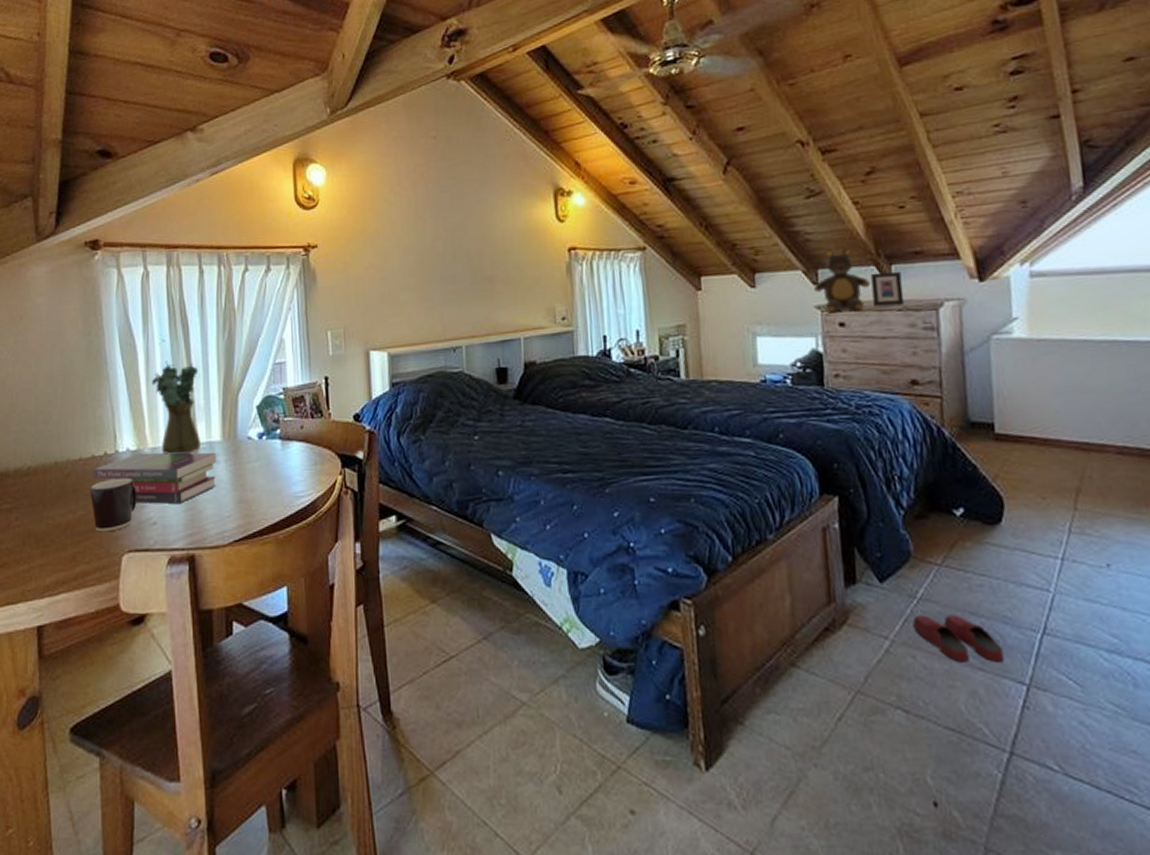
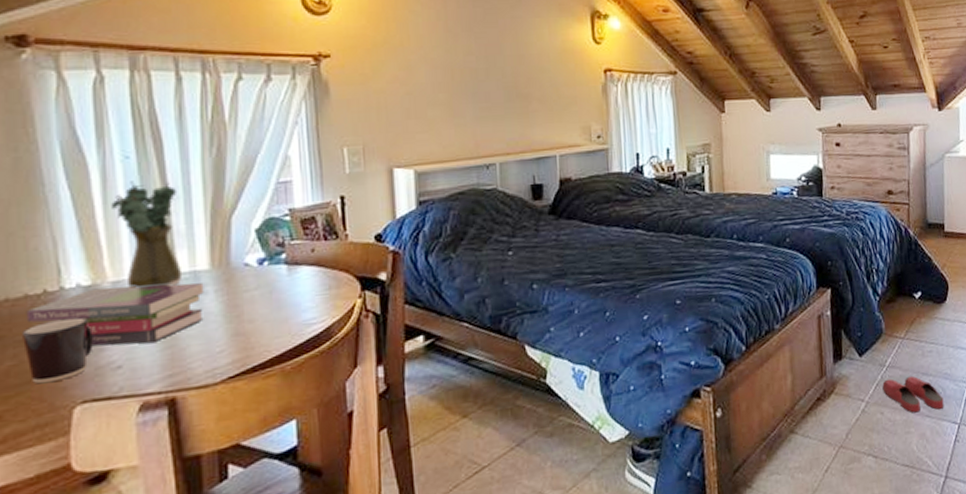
teddy bear: present [814,248,871,313] -> none [817,79,861,135]
picture frame: present [870,271,905,307] -> none [860,100,885,130]

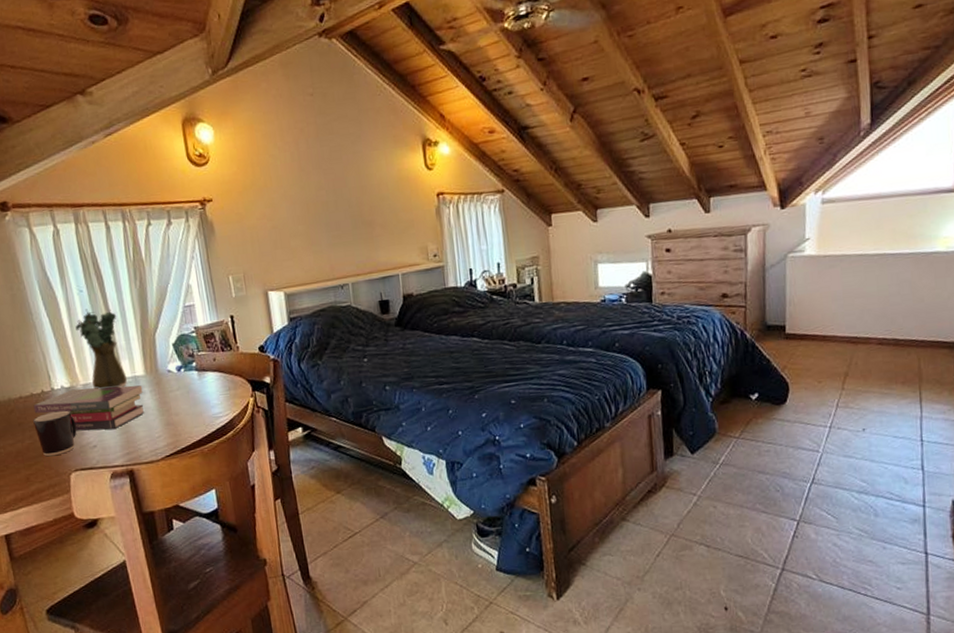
slippers: present [882,375,944,413] -> none [715,473,782,508]

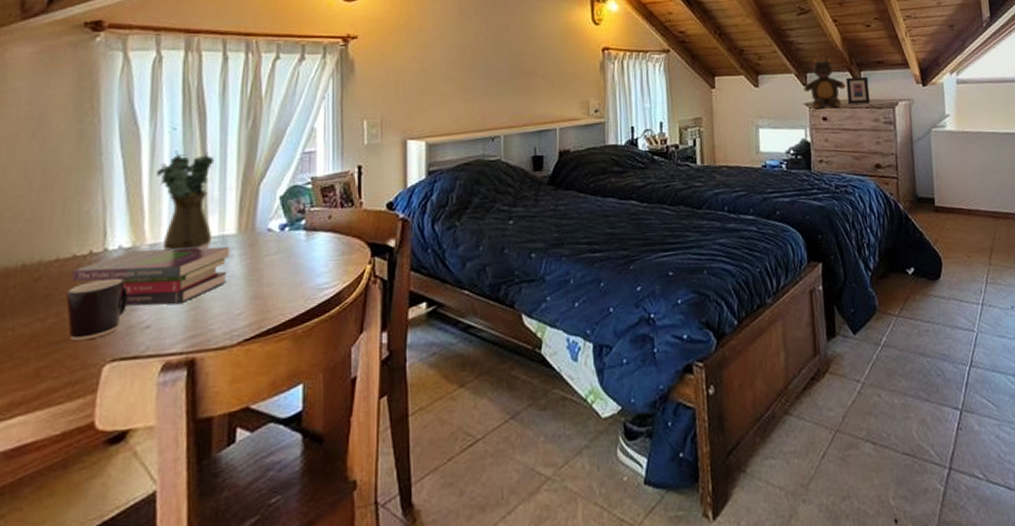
teddy bear: none [646,184,693,241] -> present [804,56,846,110]
picture frame: none [692,203,720,234] -> present [846,76,871,105]

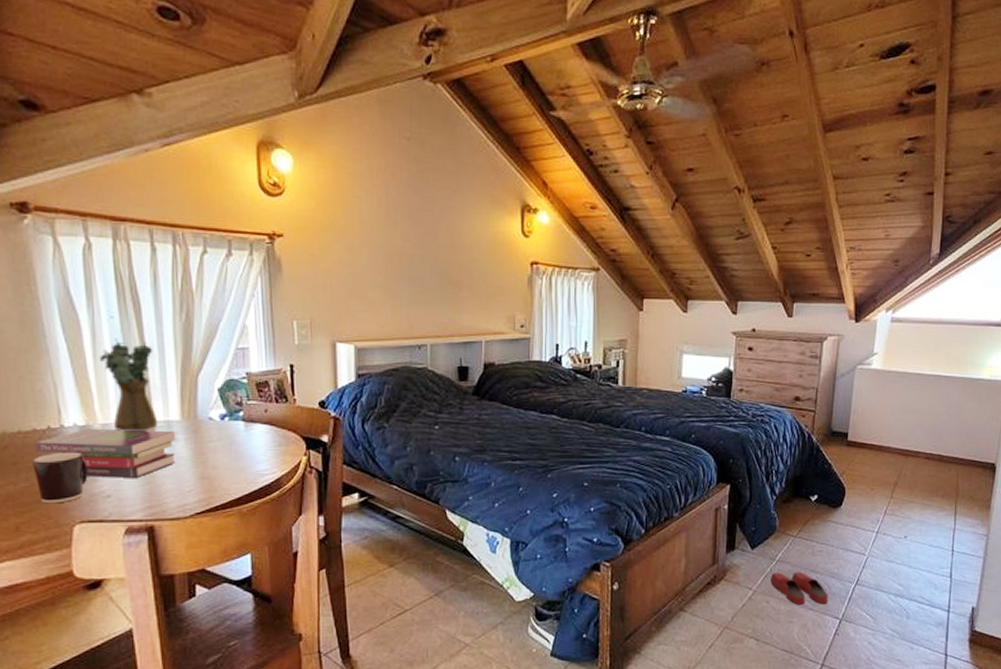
teddy bear: present [804,56,846,110] -> none [733,285,777,339]
picture frame: present [846,76,871,105] -> none [777,308,800,336]
slippers: none [878,356,944,397] -> present [770,571,828,605]

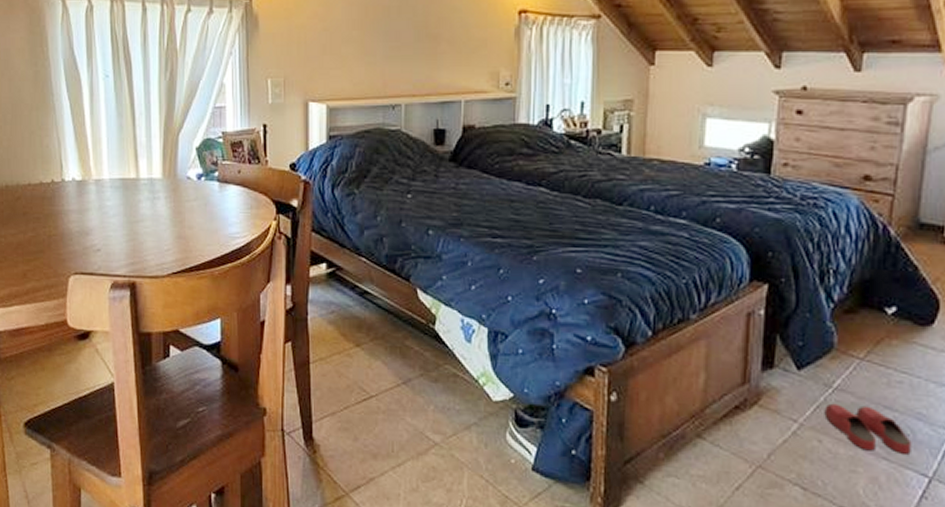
mug: present [32,452,88,504] -> none [39,205,82,254]
books: present [35,428,176,479] -> none [41,183,158,235]
vase: present [100,338,157,432] -> none [96,96,142,189]

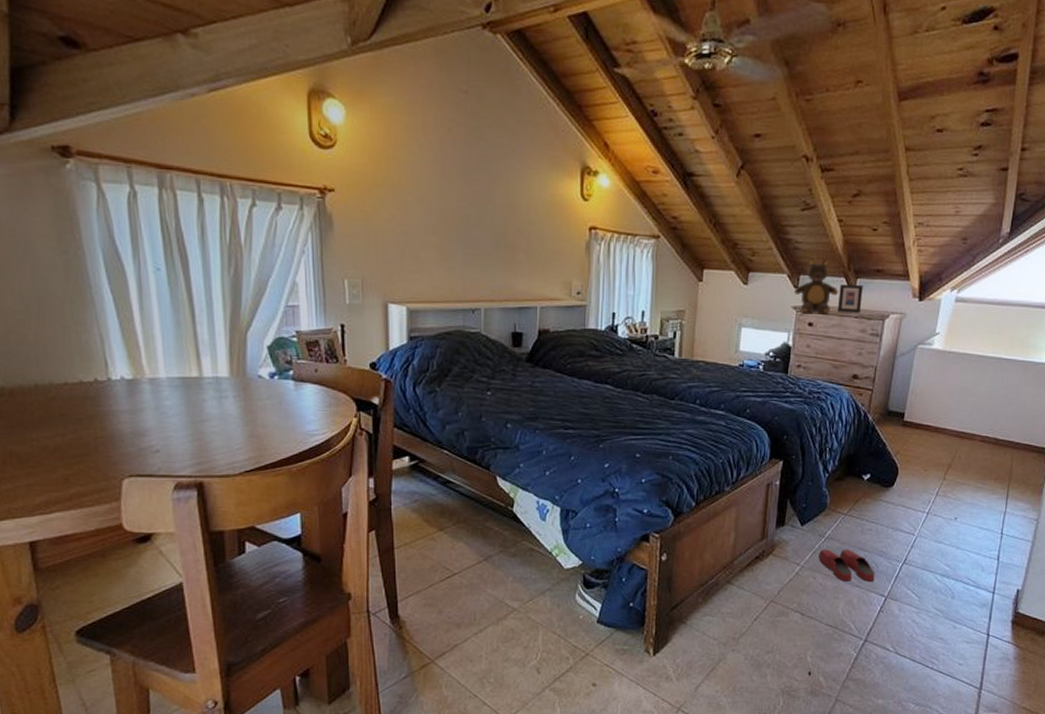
teddy bear: none [775,31,838,100] -> present [794,259,839,315]
picture frame: none [837,60,873,96] -> present [838,284,863,313]

